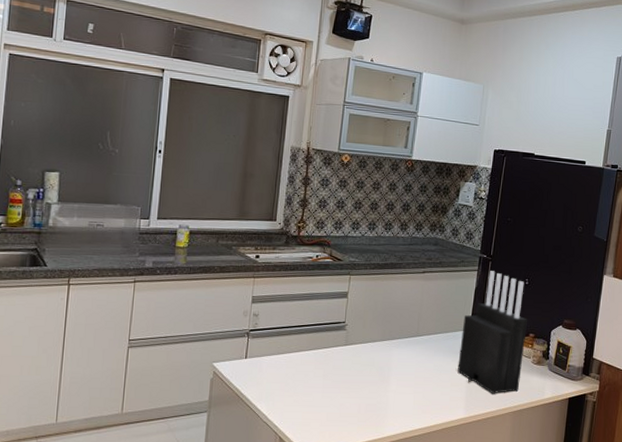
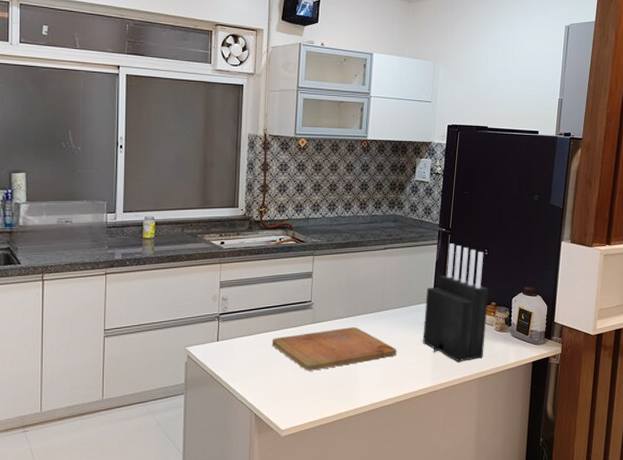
cutting board: none [301,351,430,395] -> present [272,327,397,371]

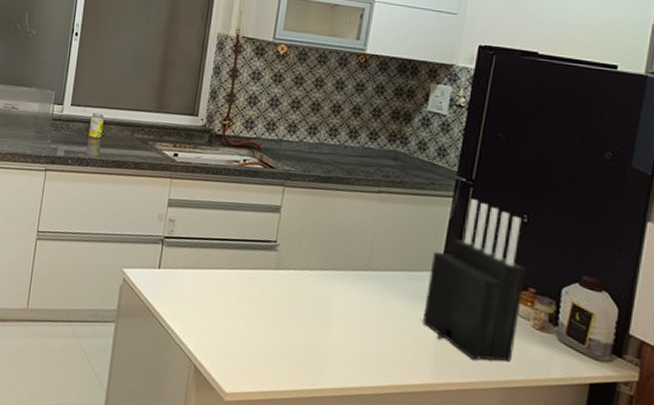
cutting board: present [272,327,397,371] -> none [222,277,385,333]

